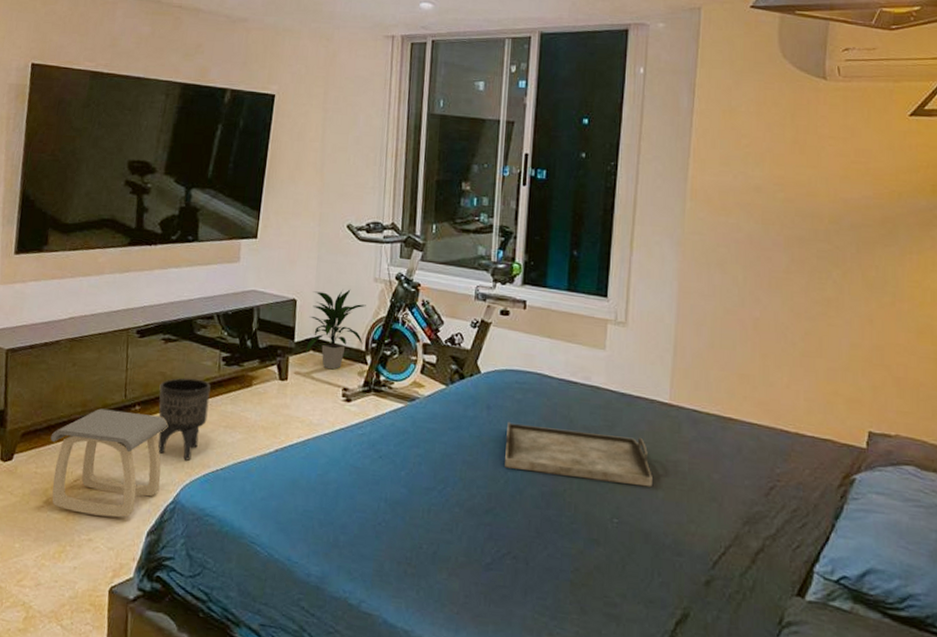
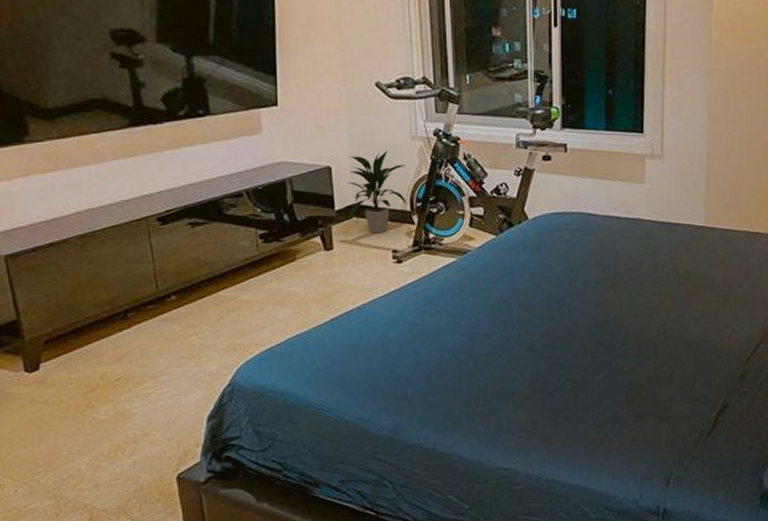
stool: present [50,408,168,518] -> none [79,303,213,411]
planter: present [158,377,211,461] -> none [194,260,253,343]
serving tray: present [505,422,652,488] -> none [558,260,692,304]

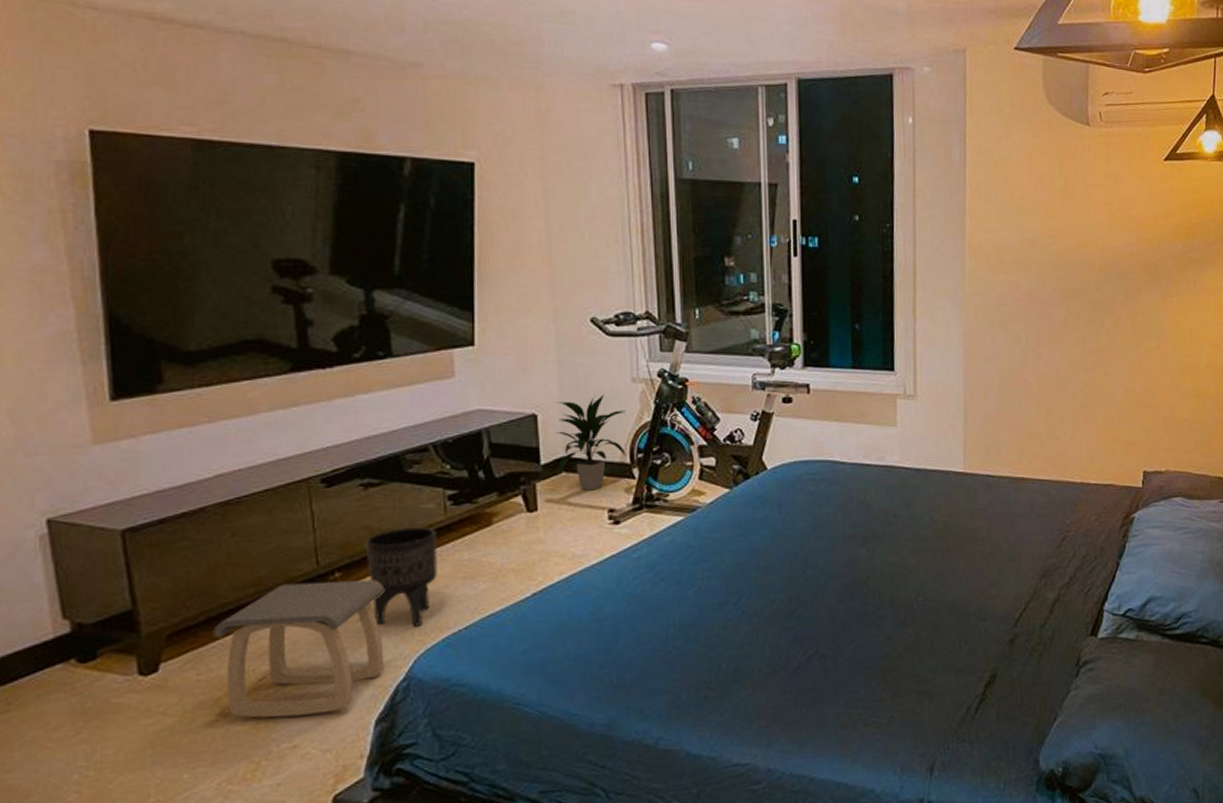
stool: none [79,303,213,411] -> present [213,579,385,718]
planter: none [194,260,253,343] -> present [365,526,437,627]

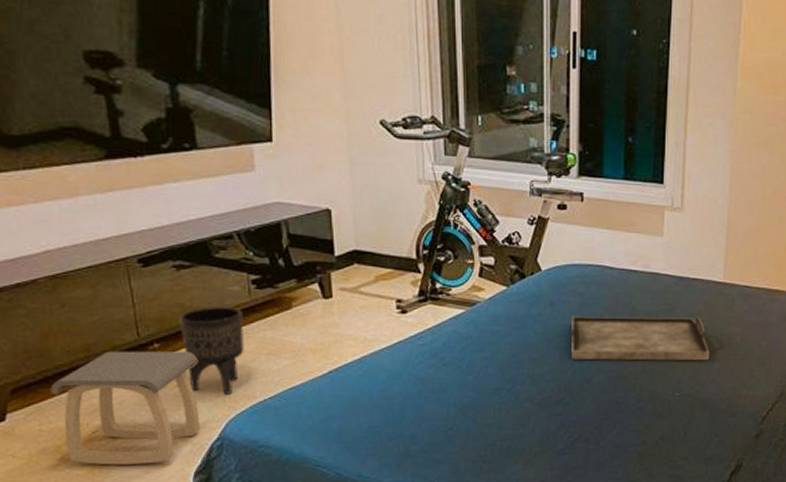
indoor plant: present [556,394,627,491] -> none [348,193,413,282]
serving tray: none [801,511,953,566] -> present [571,316,709,361]

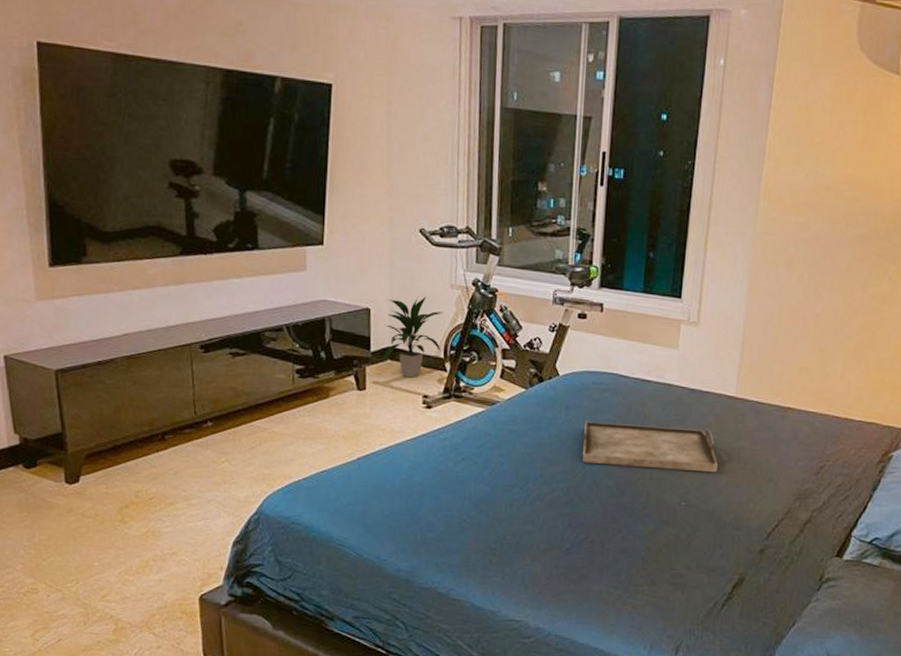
stool: present [50,351,201,465] -> none [118,426,243,531]
planter: present [179,307,244,394] -> none [231,392,286,473]
indoor plant: none [348,193,413,282] -> present [383,296,443,378]

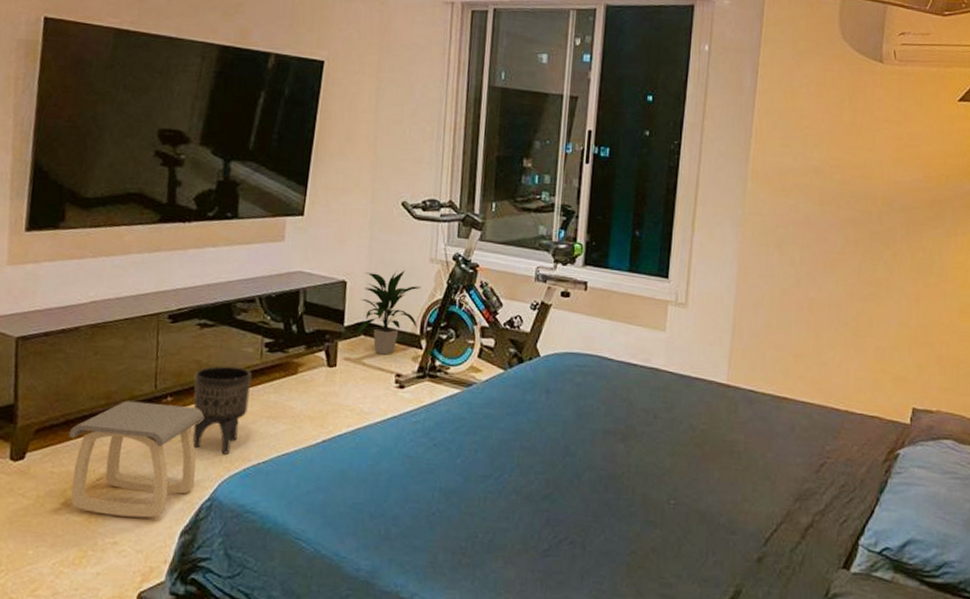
stool: none [118,426,243,531] -> present [68,400,204,518]
planter: none [231,392,286,473] -> present [193,365,252,454]
serving tray: present [582,421,718,473] -> none [563,406,709,468]

